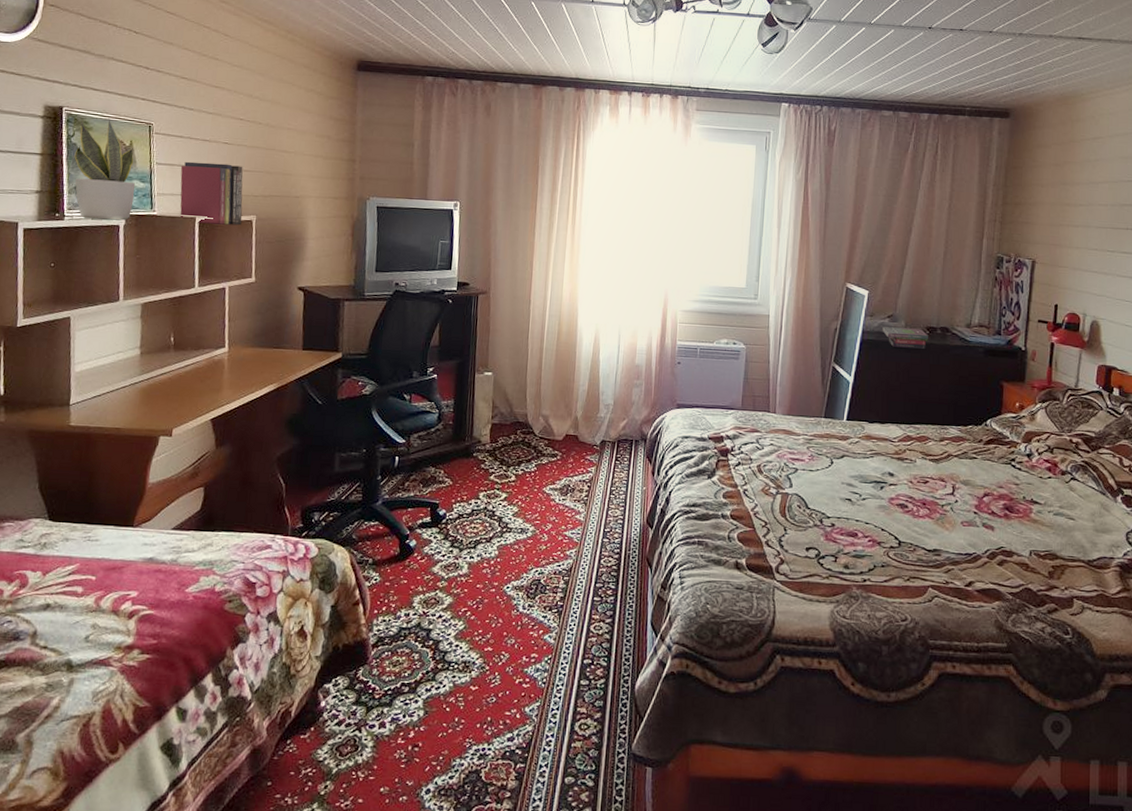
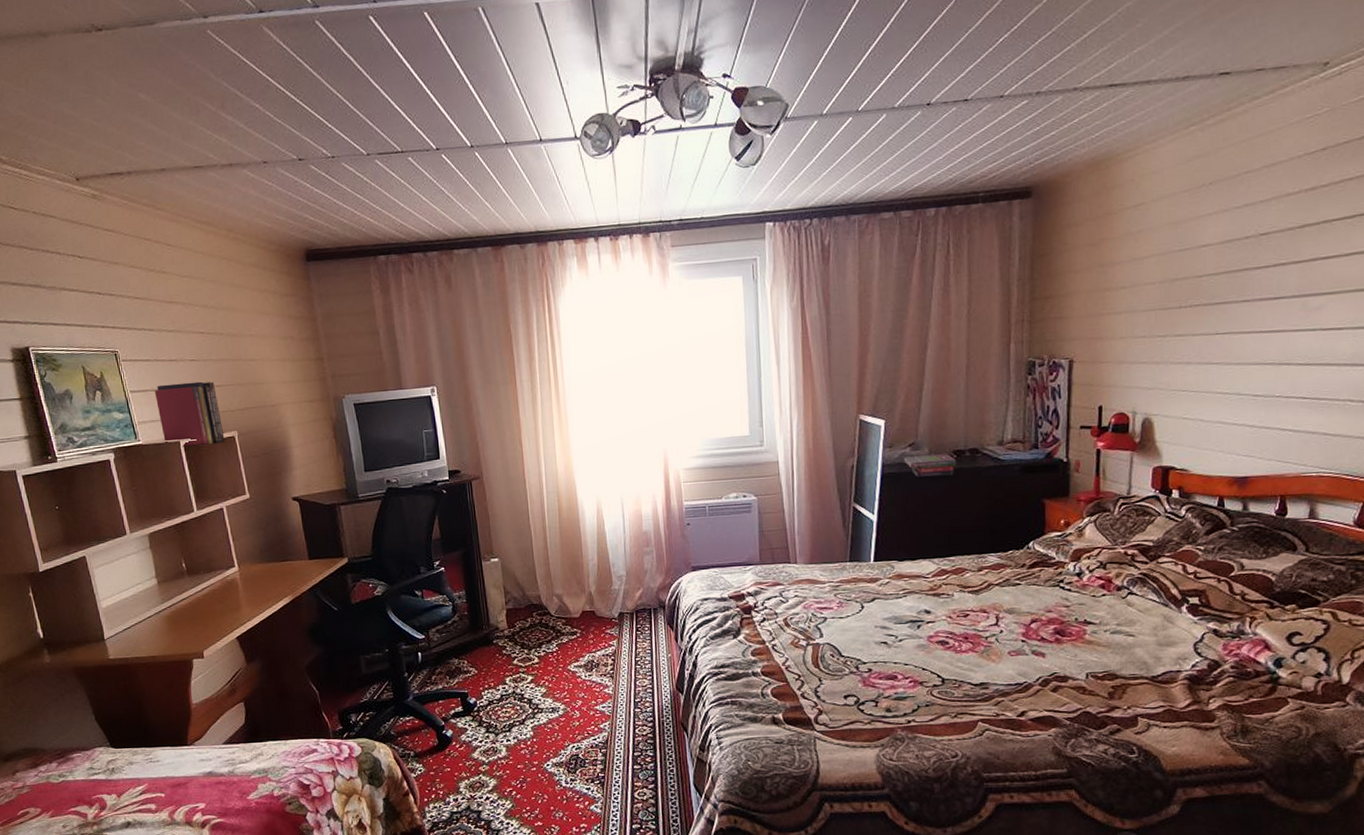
potted plant: present [74,117,135,221] -> none [49,351,118,458]

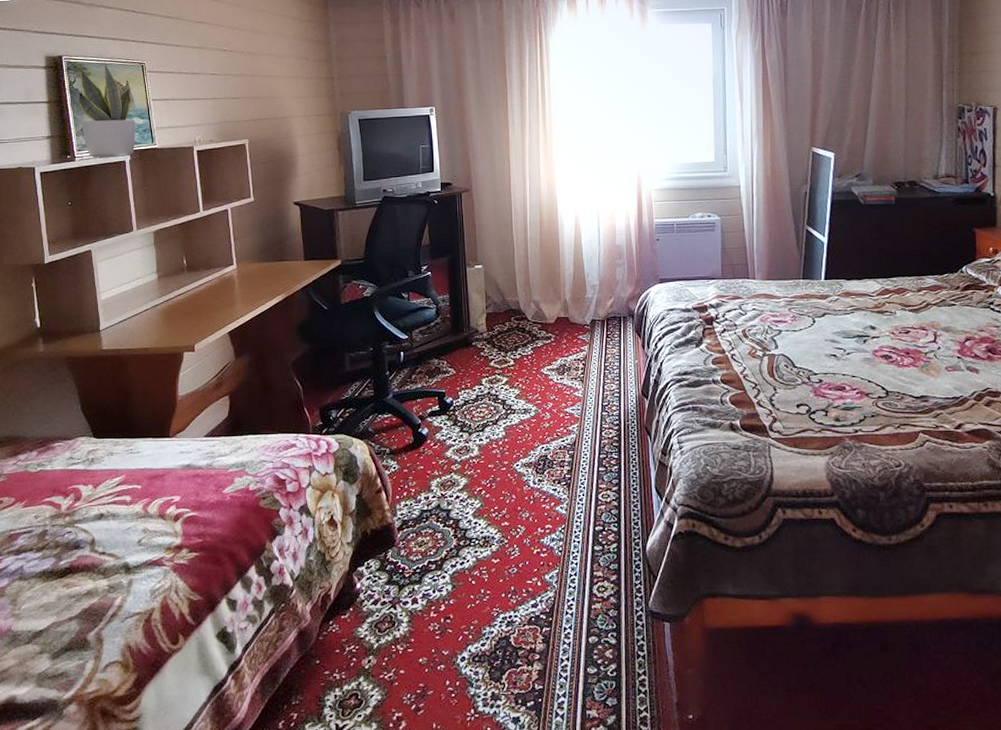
potted plant: none [49,351,118,458] -> present [77,61,136,158]
books: present [155,381,225,447] -> none [175,93,236,151]

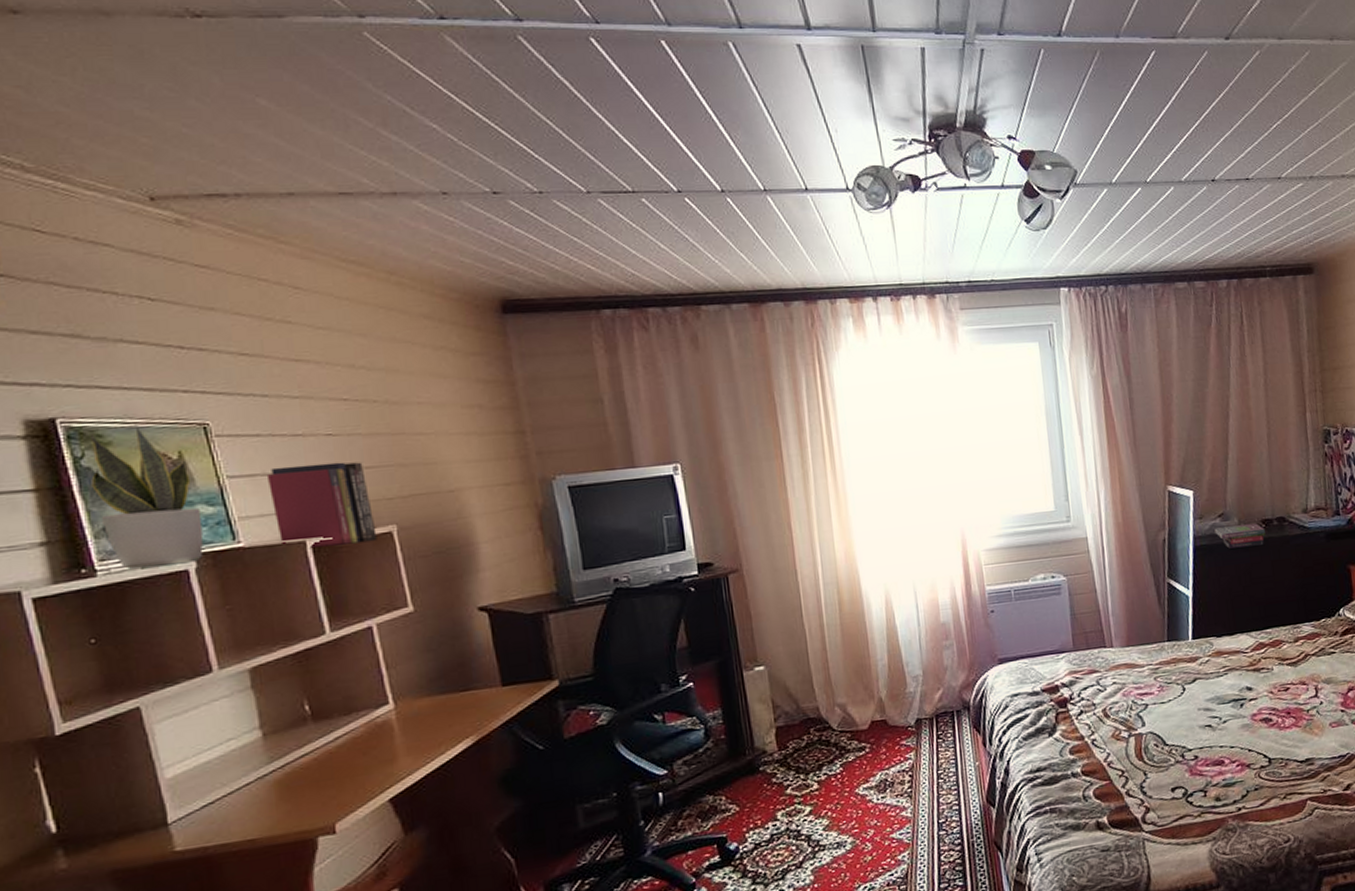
books: none [175,93,236,151] -> present [268,462,377,548]

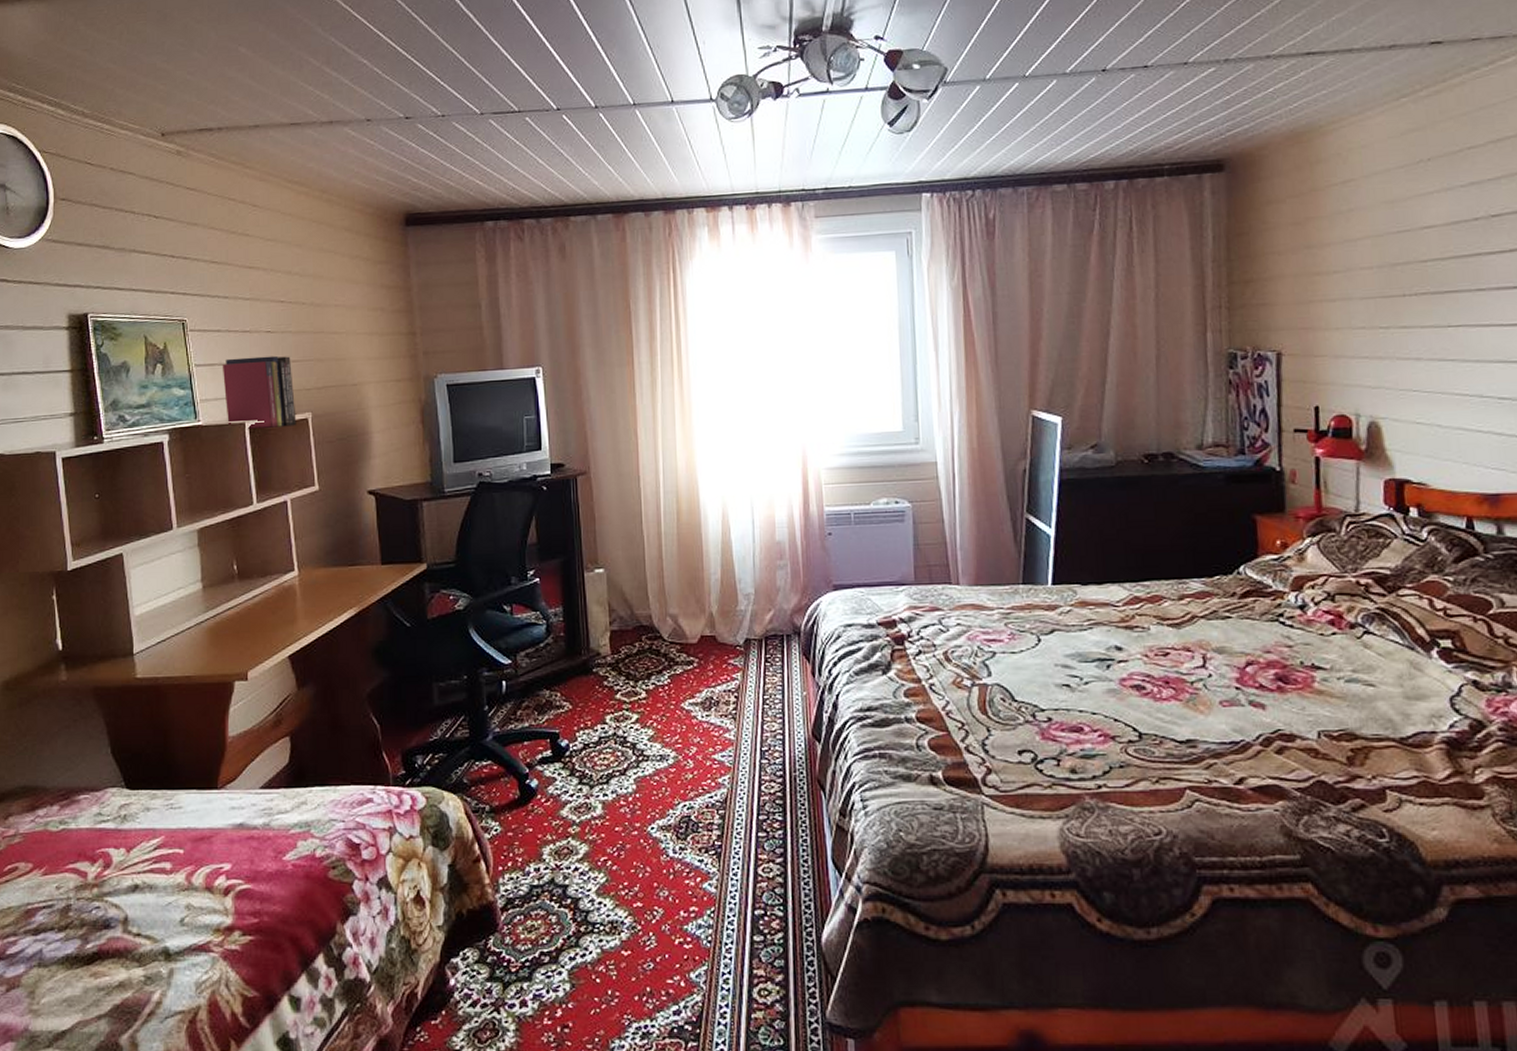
potted plant: present [91,424,204,569] -> none [106,319,176,438]
books: present [1214,523,1266,549] -> none [1085,458,1148,485]

